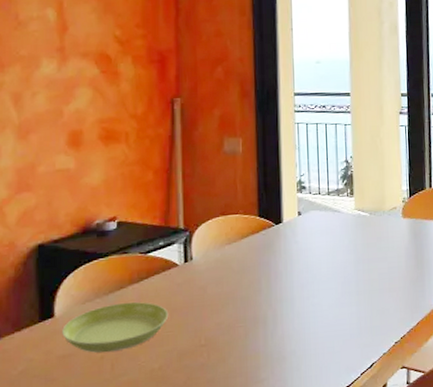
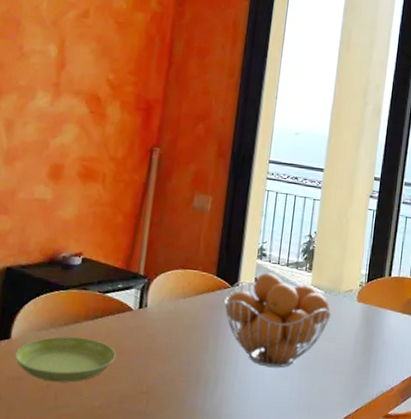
fruit basket: none [271,204,379,298] -> present [224,272,331,368]

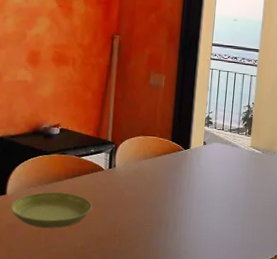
fruit basket: present [224,272,331,368] -> none [179,137,268,214]

